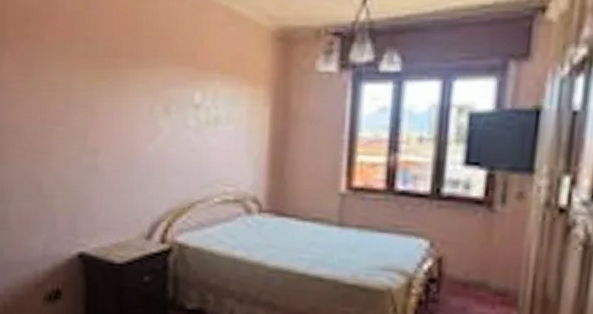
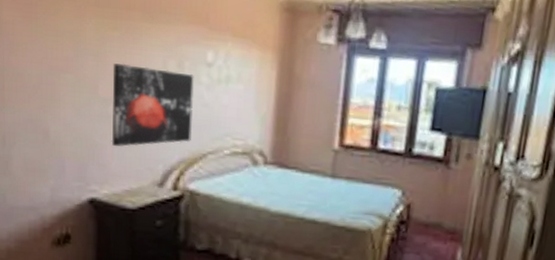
wall art: none [99,112,181,199] -> present [111,63,194,147]

